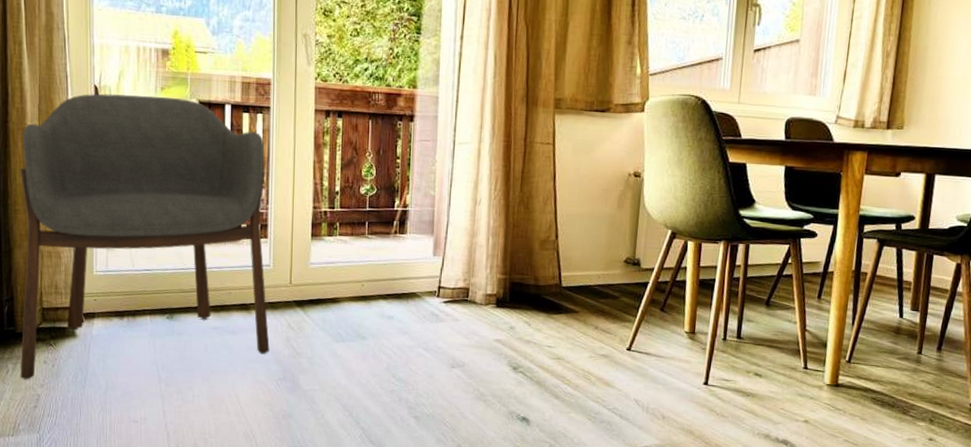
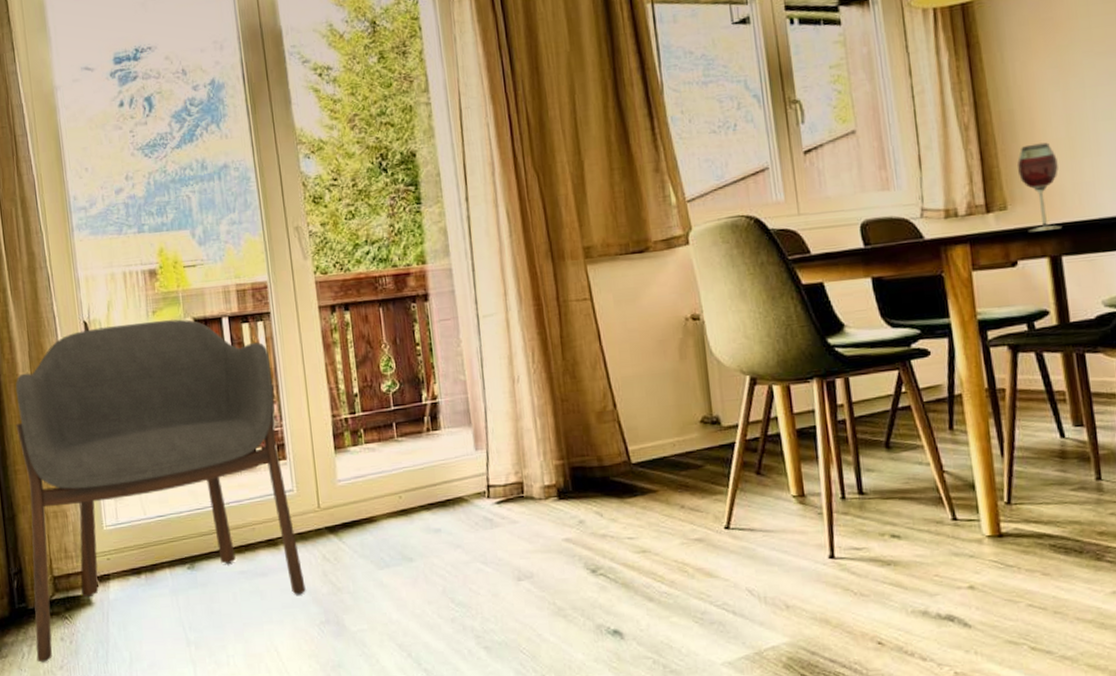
wineglass: none [915,78,952,153] -> present [1016,142,1063,233]

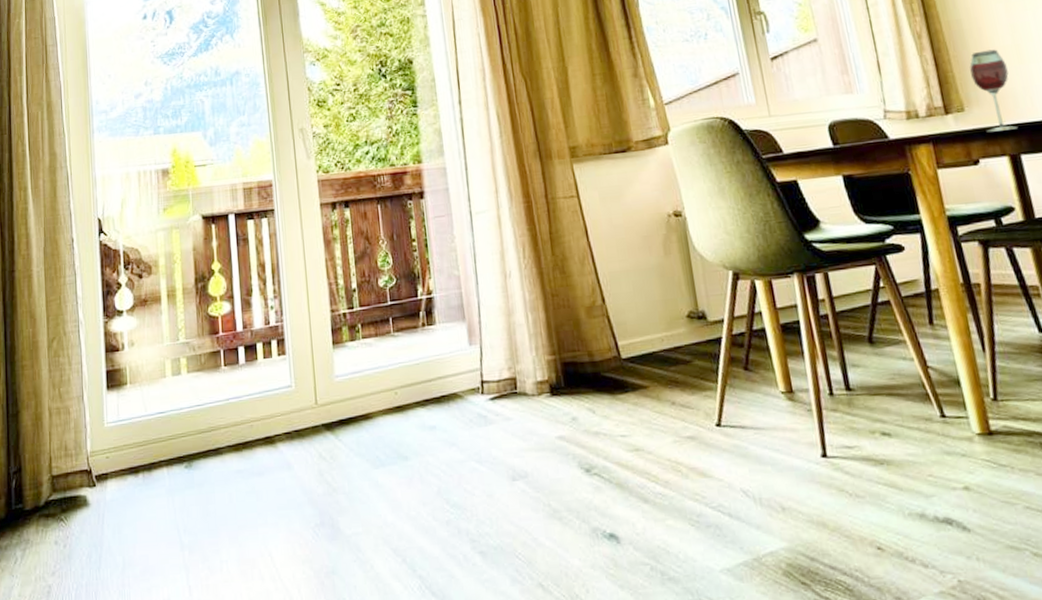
armchair: present [15,319,306,663] -> none [26,216,302,568]

